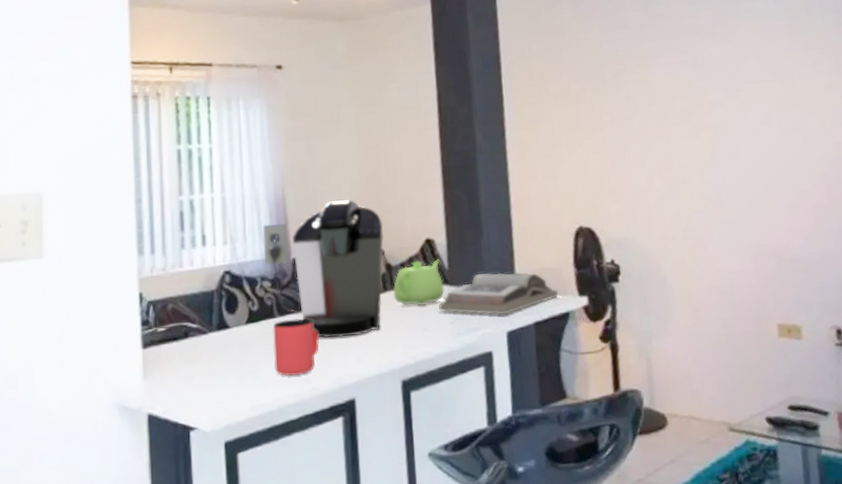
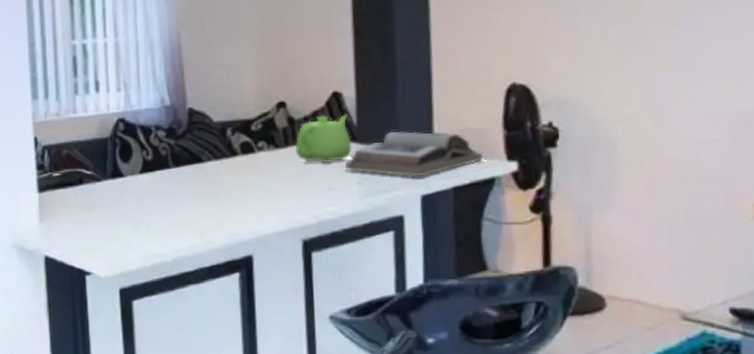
coffee maker: present [263,199,384,339] -> none [158,47,287,192]
cup: present [273,318,319,377] -> none [168,170,216,229]

